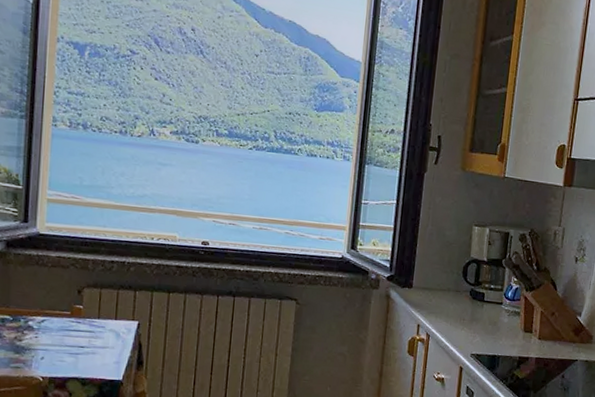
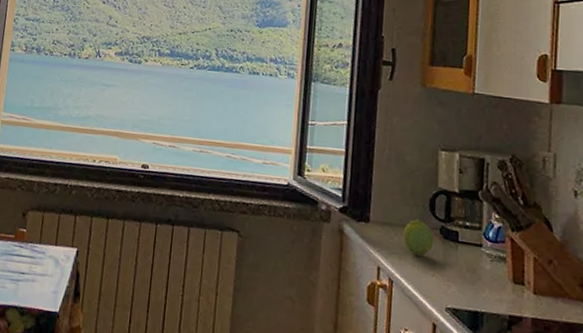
fruit: none [439,284,465,314] -> present [403,219,434,256]

